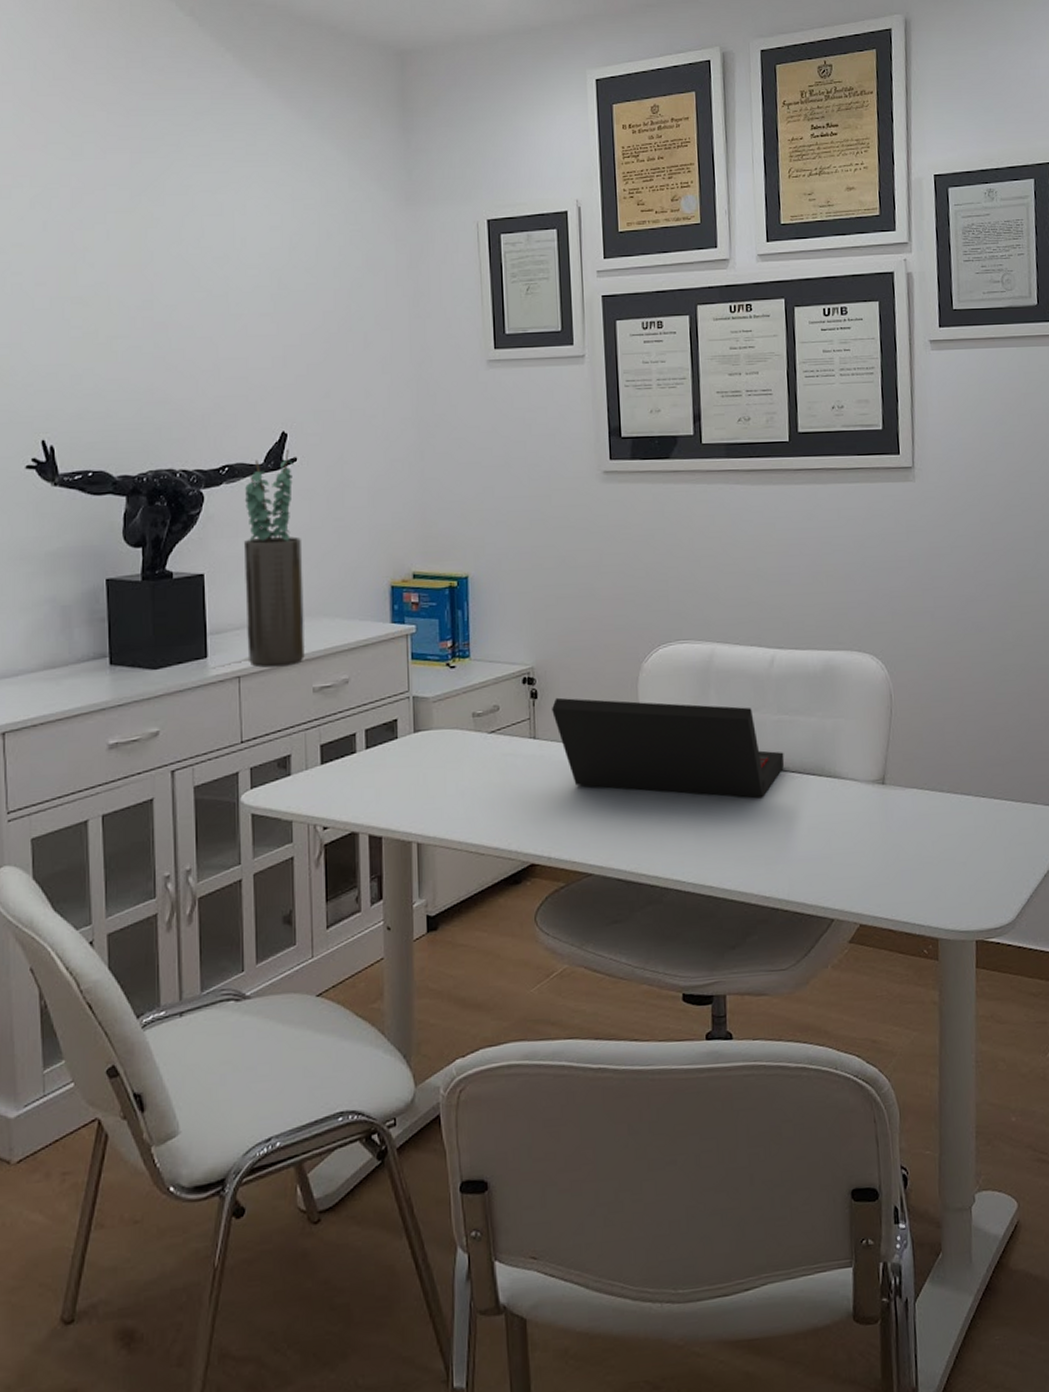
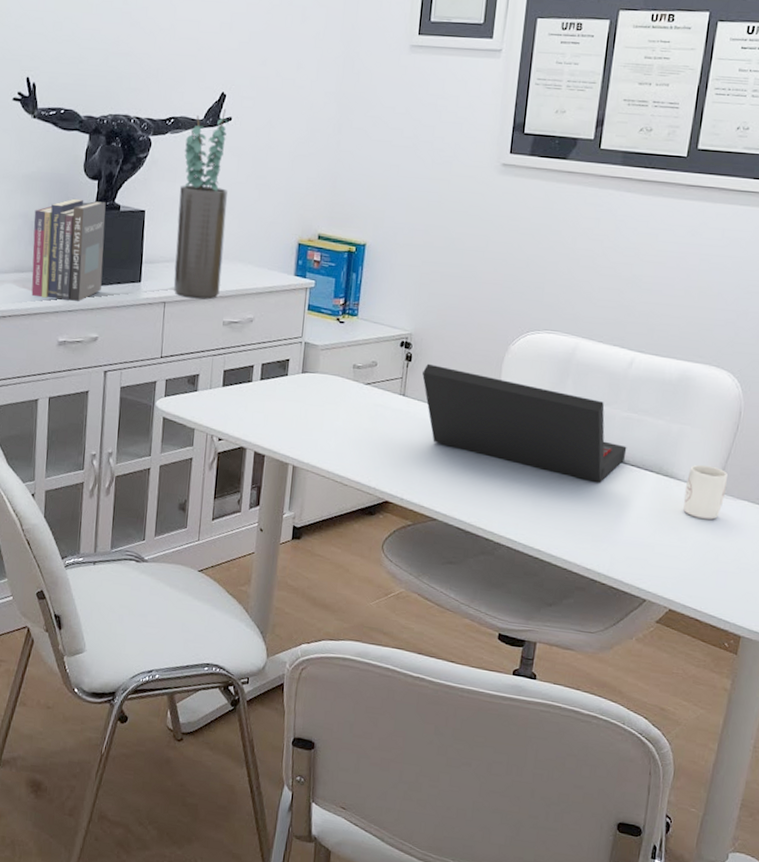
books: none [64,570,158,696] -> present [31,198,106,302]
mug: none [851,757,893,817] -> present [683,464,728,520]

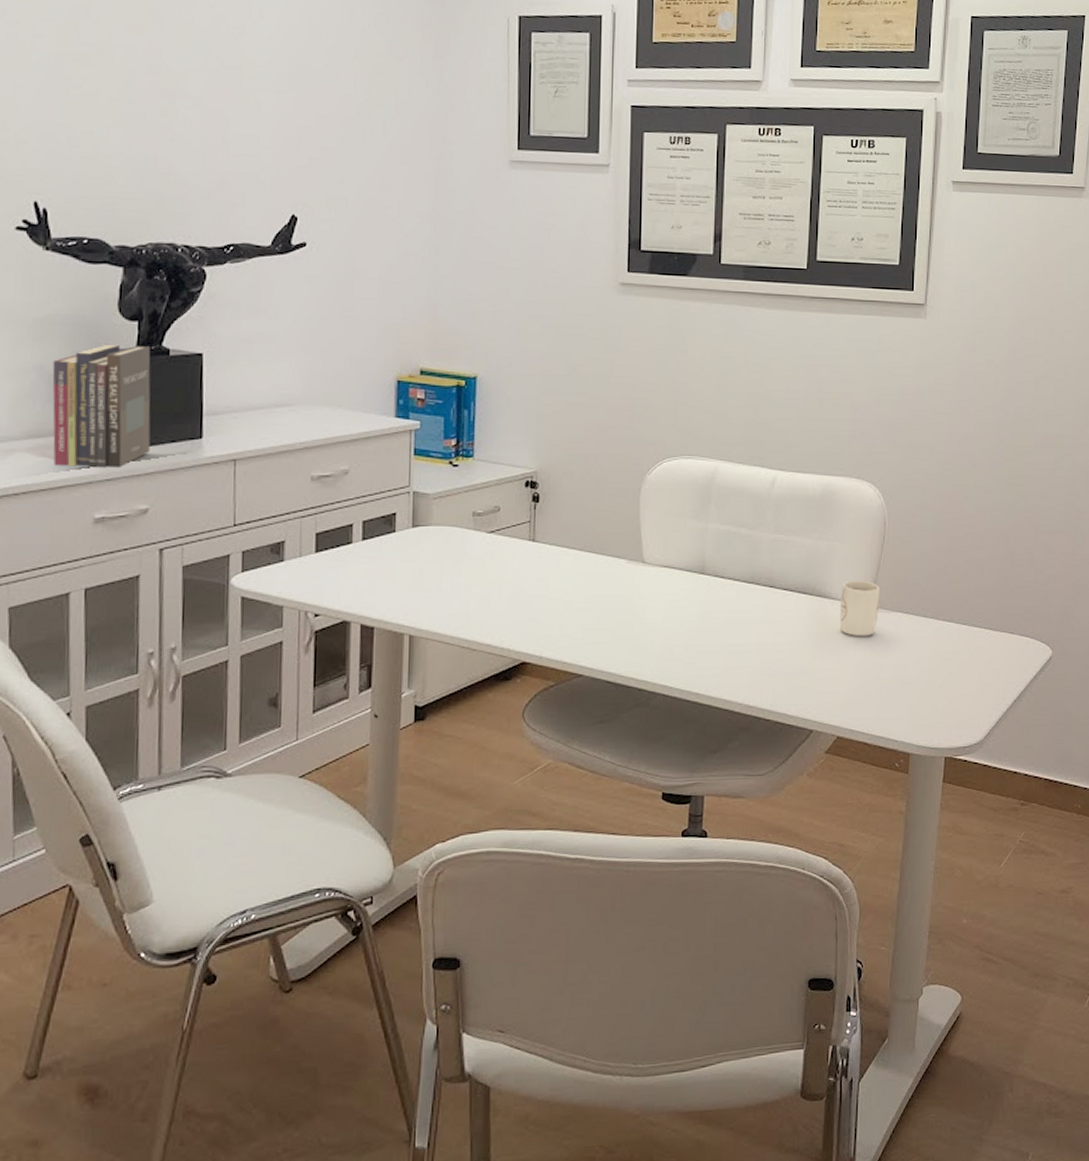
vase: present [173,108,229,300] -> none [244,233,308,454]
laptop: present [422,363,627,483] -> none [553,503,778,613]

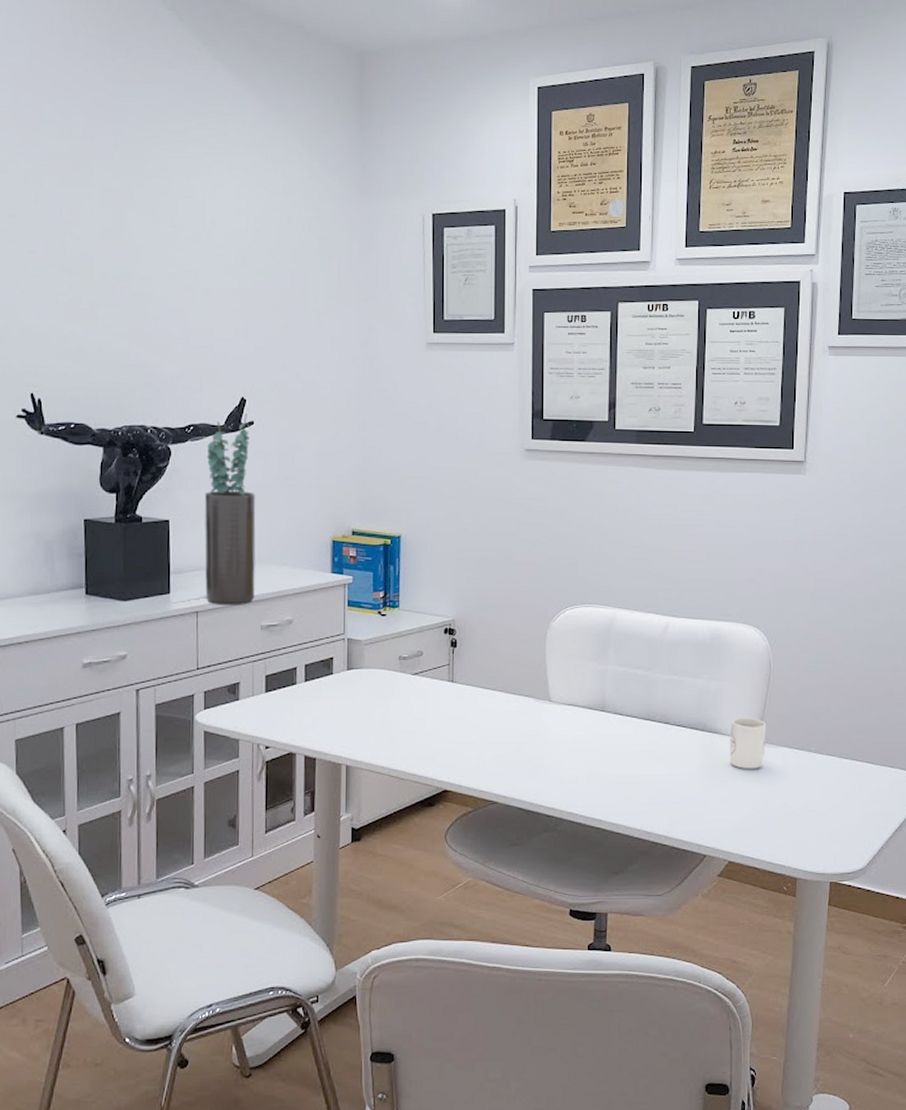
books: present [52,344,151,469] -> none [47,513,128,621]
vase: none [244,233,308,454] -> present [204,413,256,606]

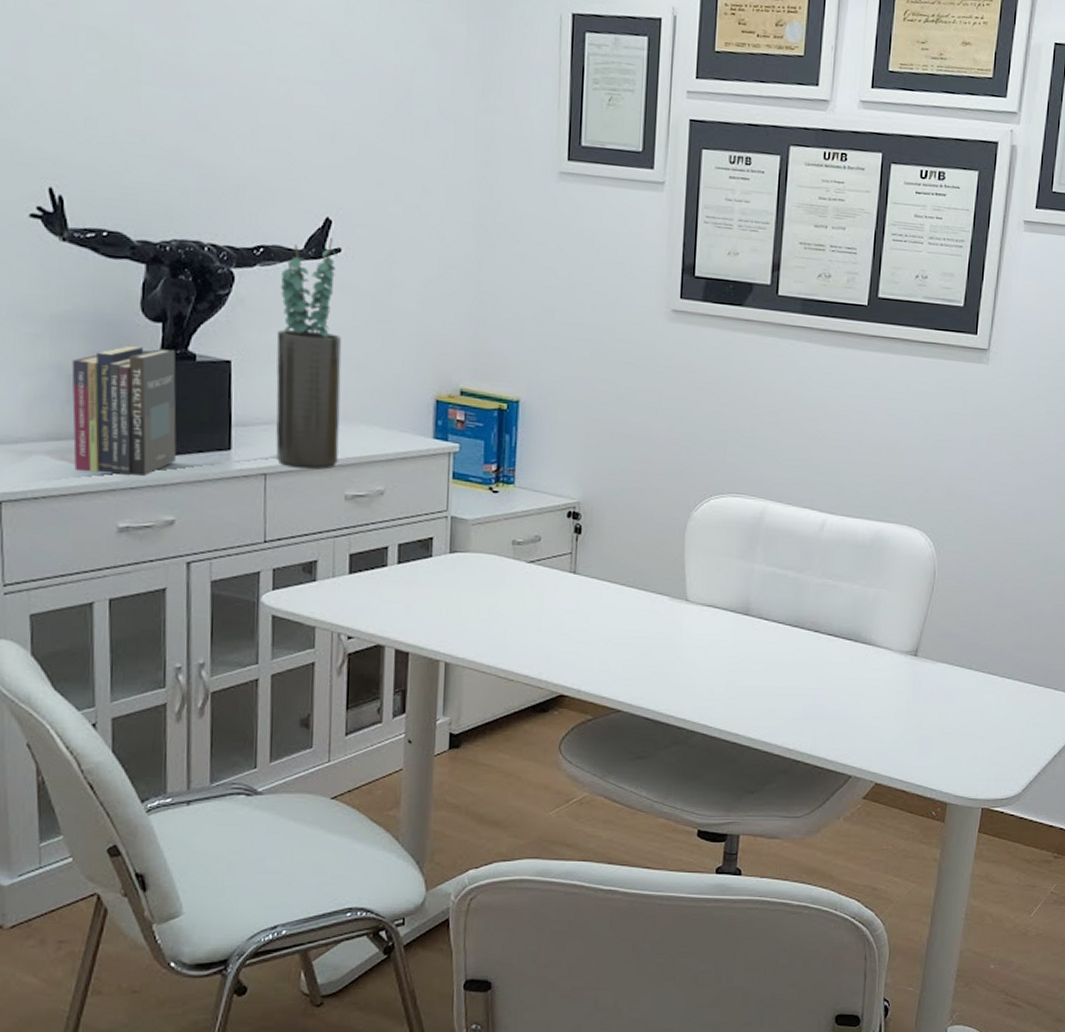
books: none [47,513,128,621] -> present [71,345,177,477]
mug: present [729,717,767,770] -> none [883,629,927,686]

